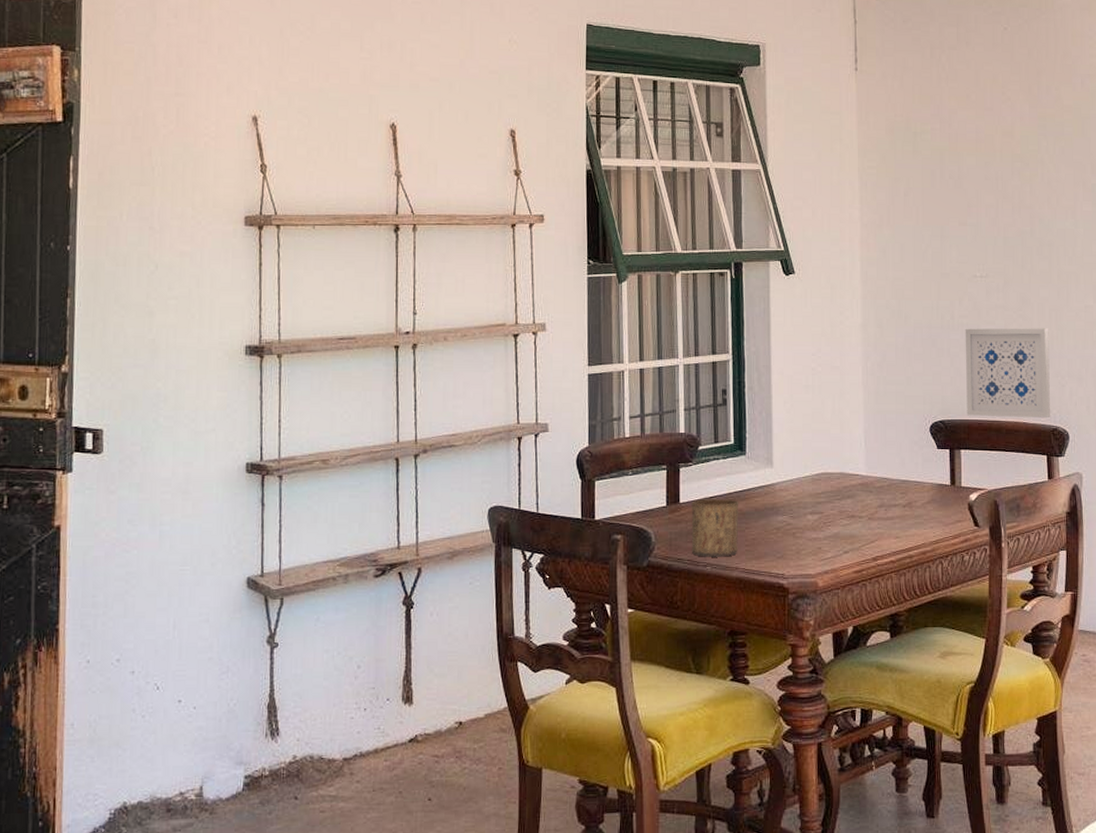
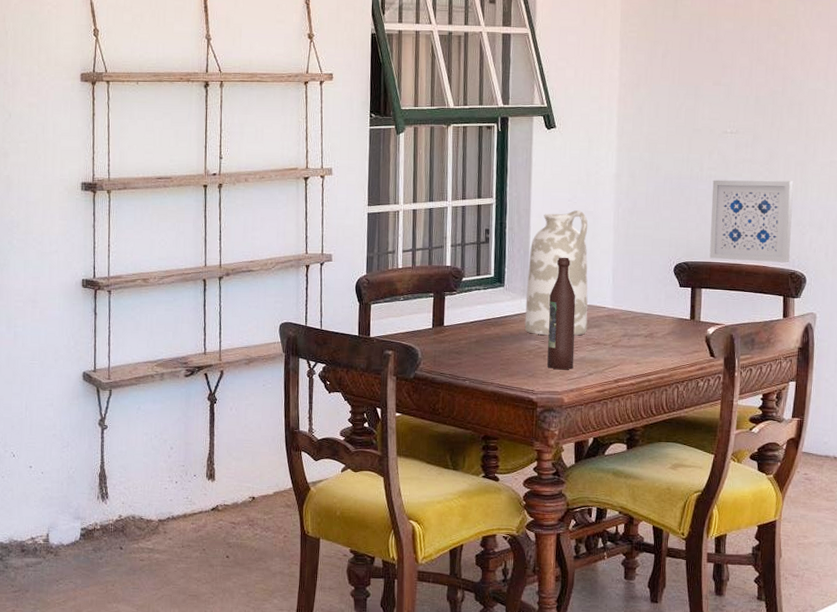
cup: present [691,499,739,557] -> none [453,323,497,373]
vase: none [770,366,840,509] -> present [524,210,588,336]
wine bottle: none [796,419,827,549] -> present [547,257,576,370]

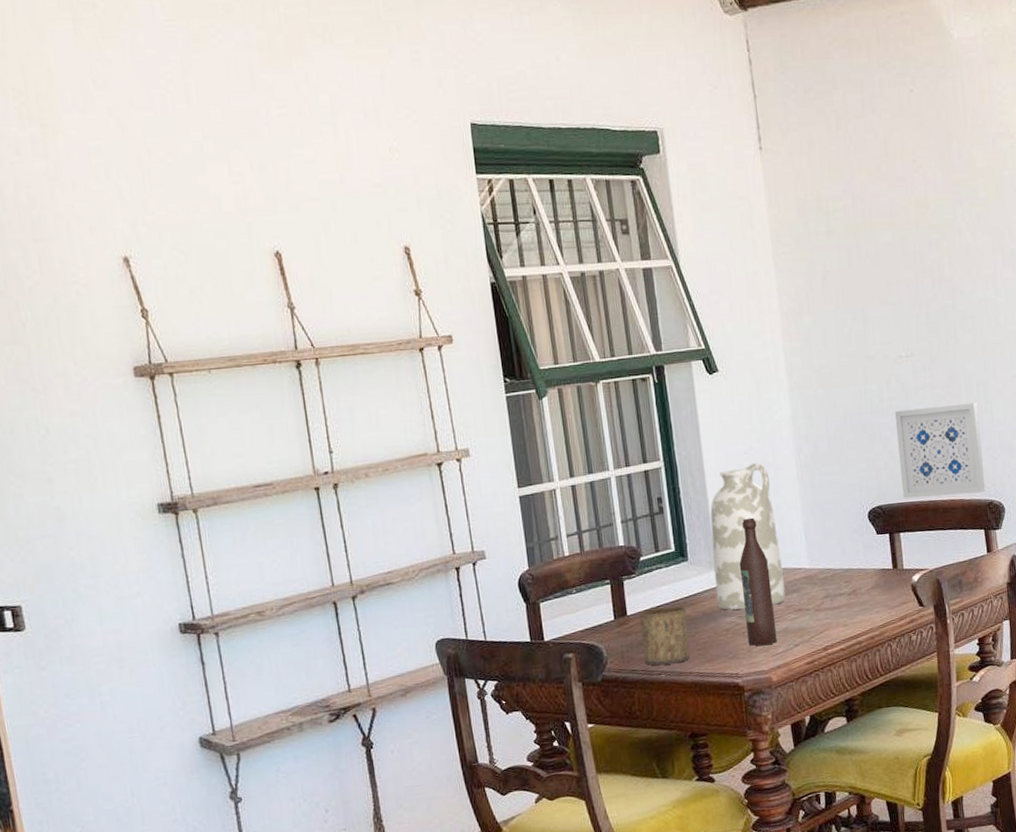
cup: none [453,323,497,373] -> present [639,606,690,666]

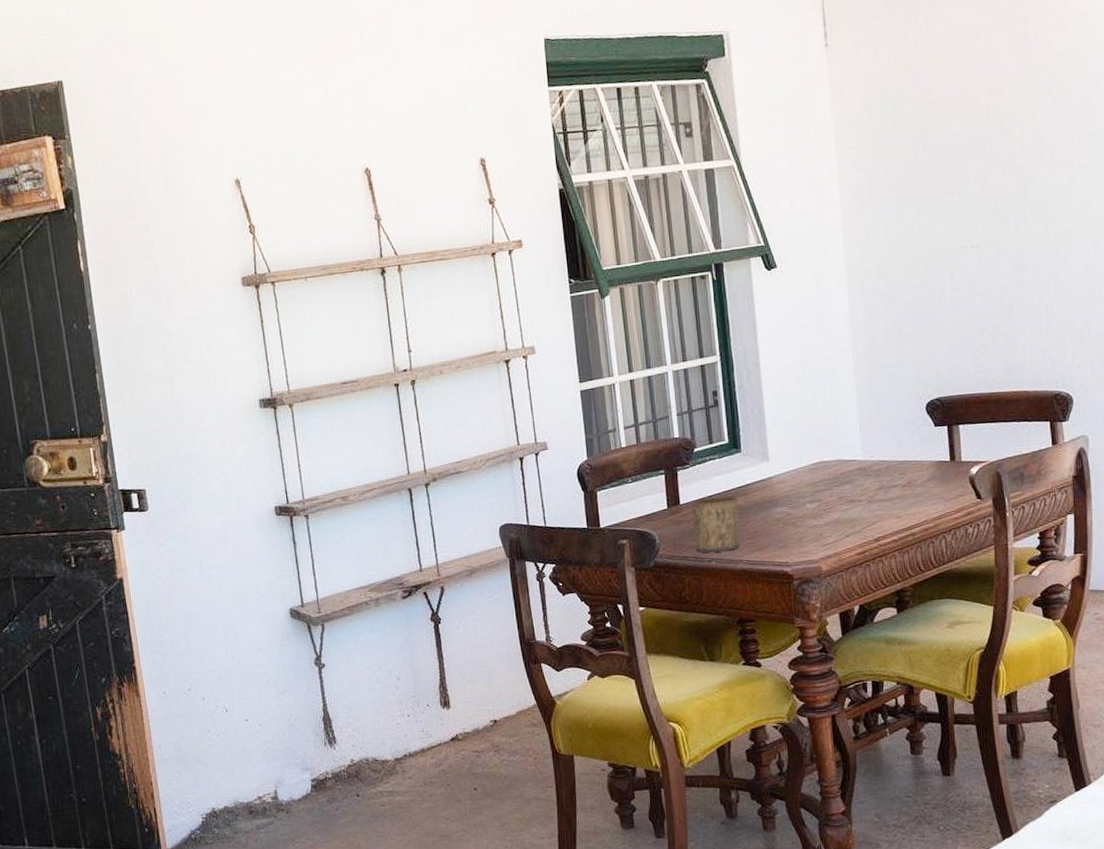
vase: present [710,463,786,610] -> none [765,356,838,500]
wine bottle: present [739,517,777,646] -> none [792,410,828,536]
wall art: present [894,402,985,499] -> none [957,292,1052,391]

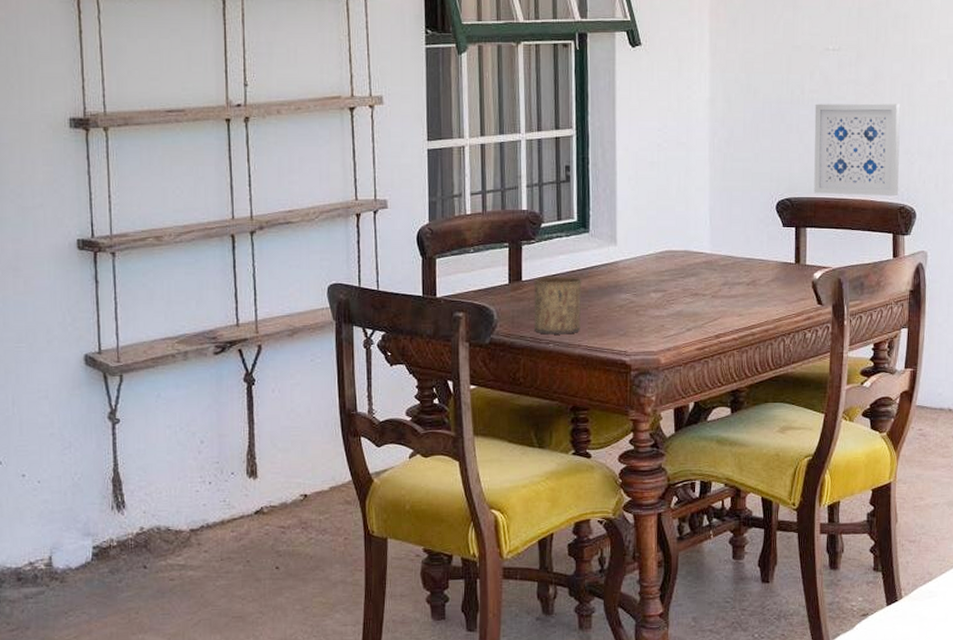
wall art: none [957,292,1052,391] -> present [814,103,901,196]

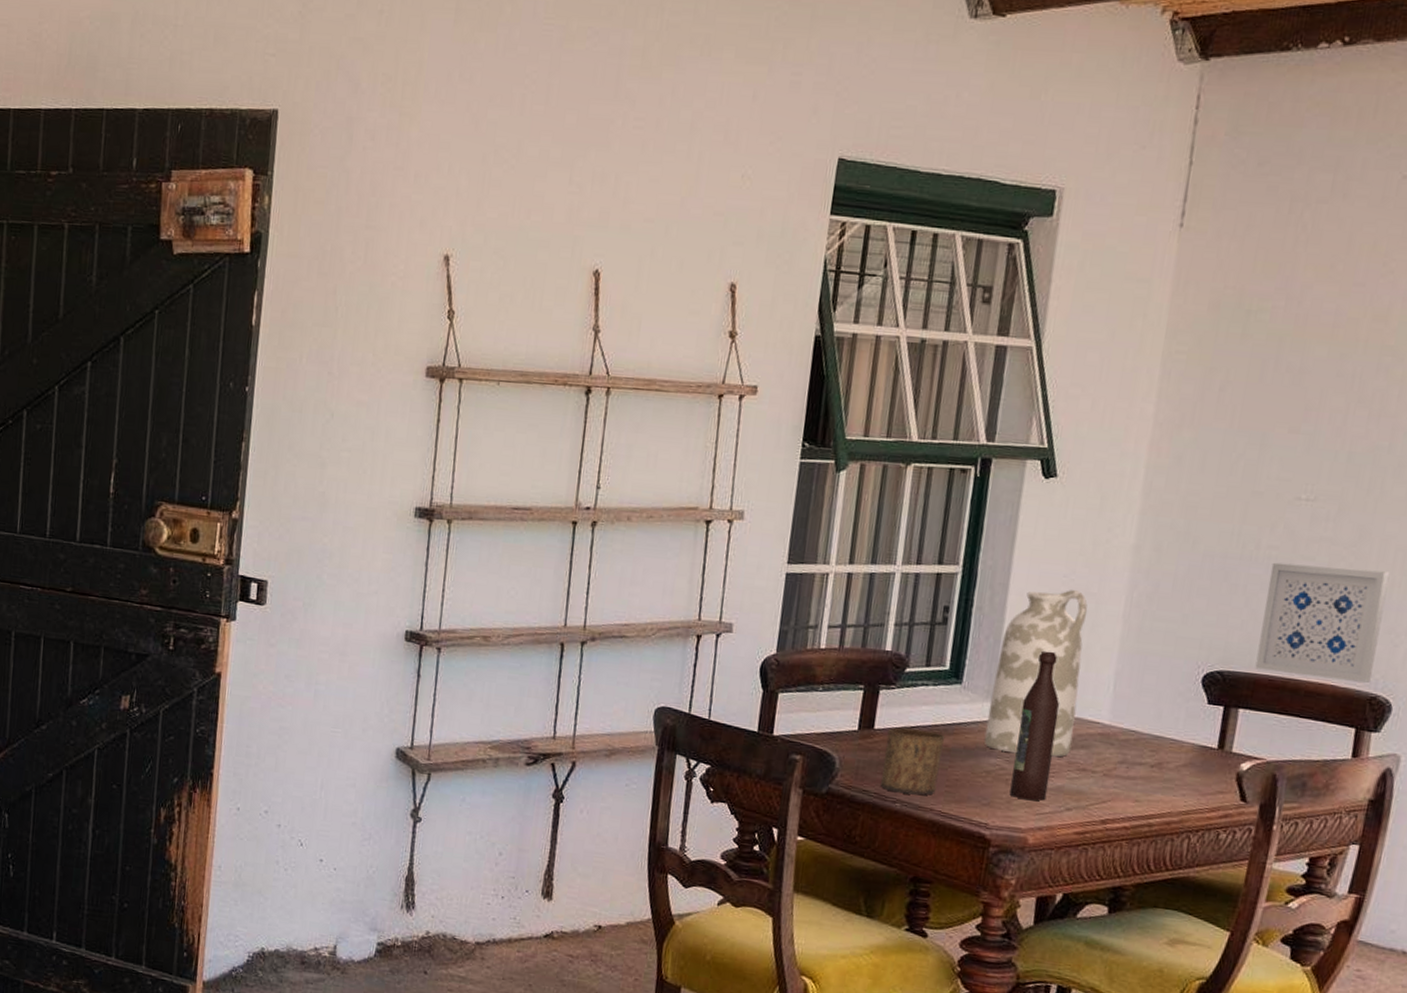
vase: none [614,142,684,287] -> present [984,590,1088,757]
wine bottle: none [640,196,671,327] -> present [1009,650,1061,801]

